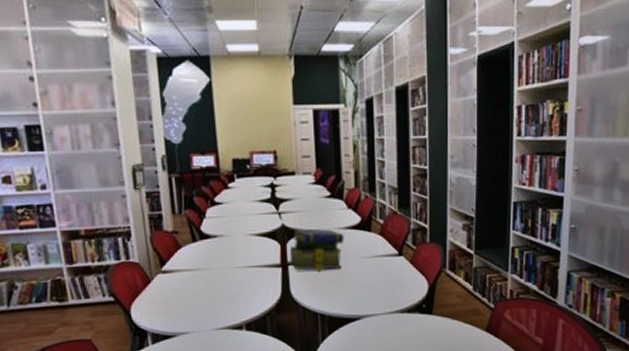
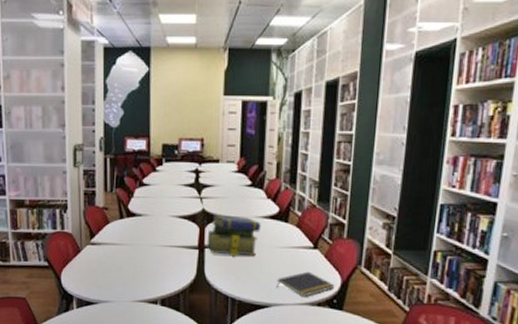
notepad: none [365,279,423,305] -> present [277,271,335,297]

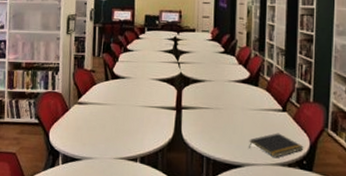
stack of books: present [207,214,261,256] -> none [184,78,233,117]

